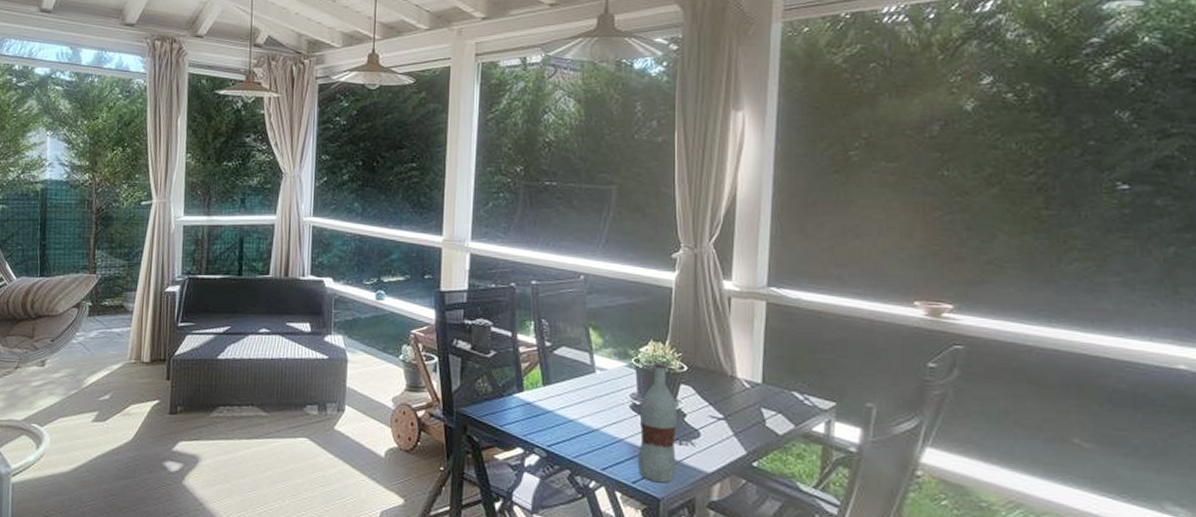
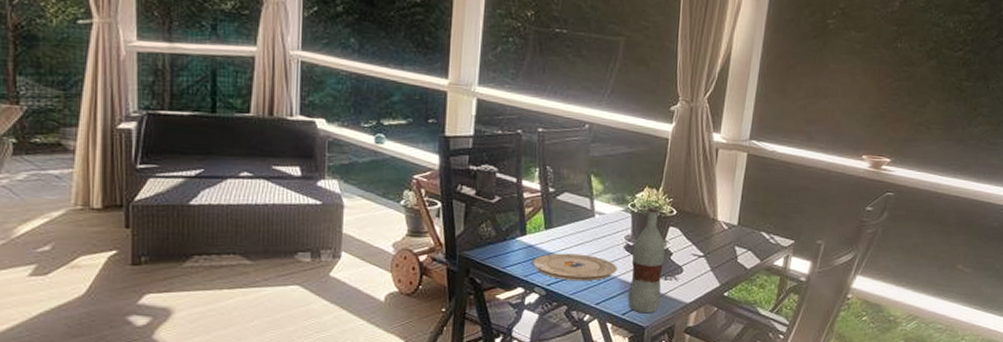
plate: none [531,411,625,444] -> present [532,253,618,282]

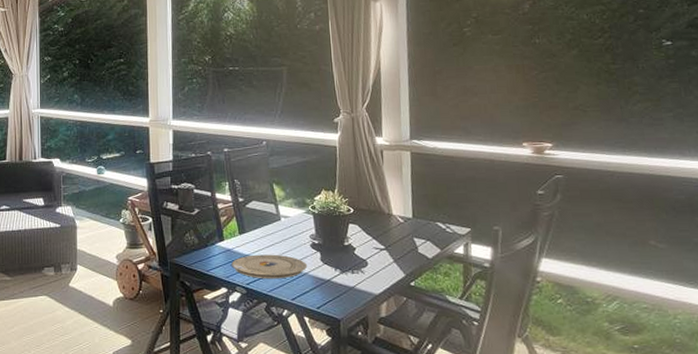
bottle: present [628,206,666,314] -> none [318,206,351,306]

